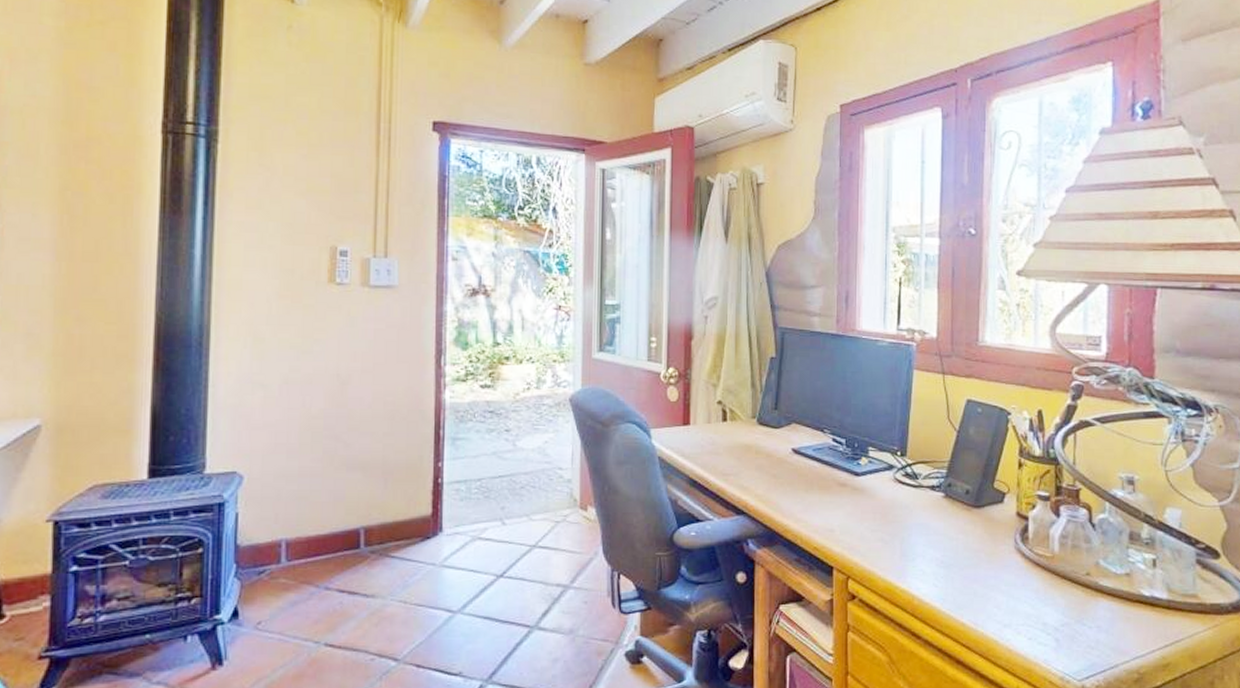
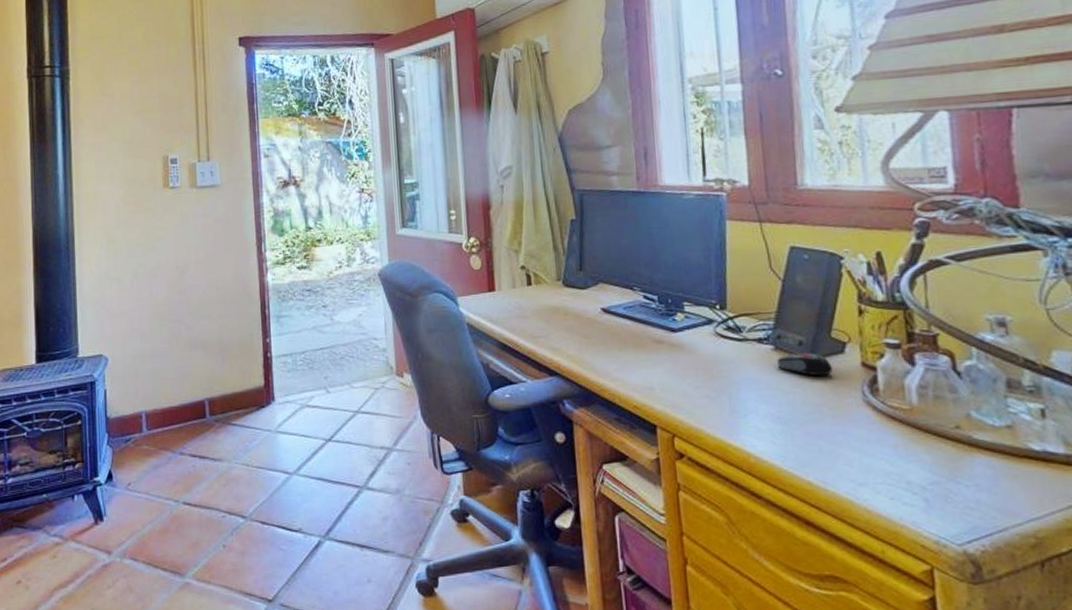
computer mouse: none [946,501,992,524] -> present [777,353,833,377]

